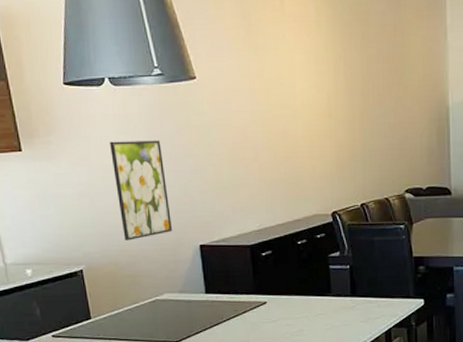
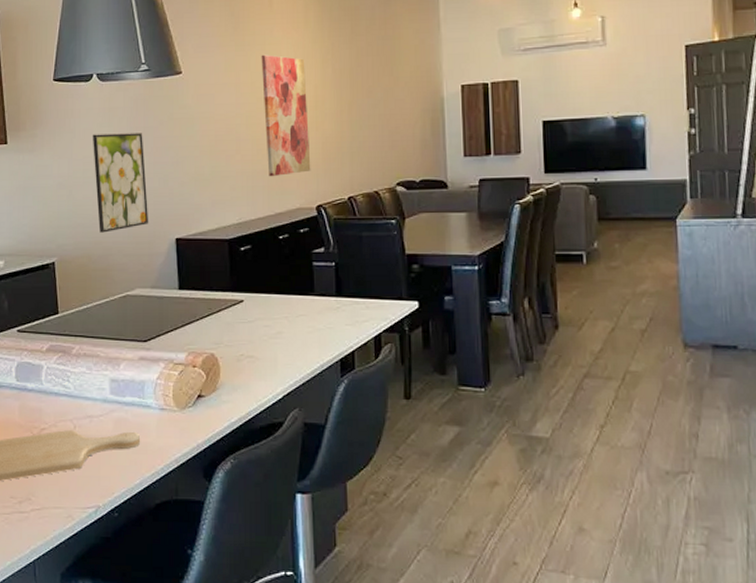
wall art: none [274,60,326,185] -> present [261,54,311,177]

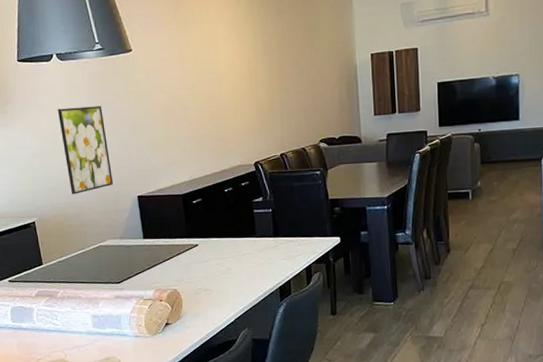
wall art: present [261,54,311,177] -> none [200,31,248,140]

